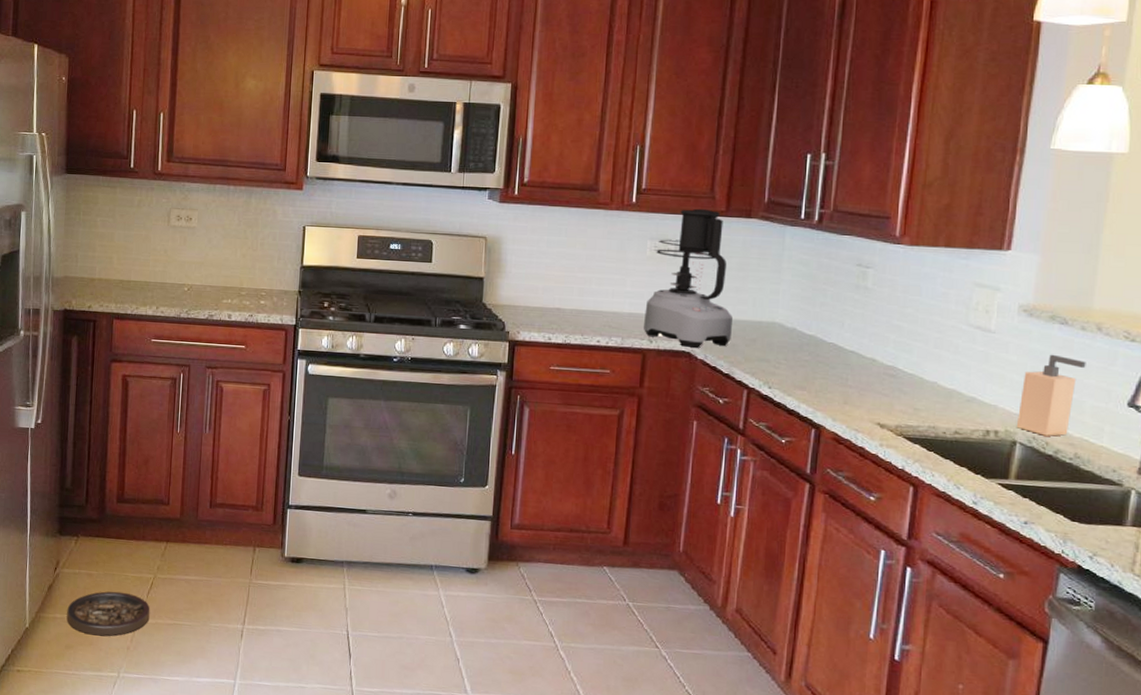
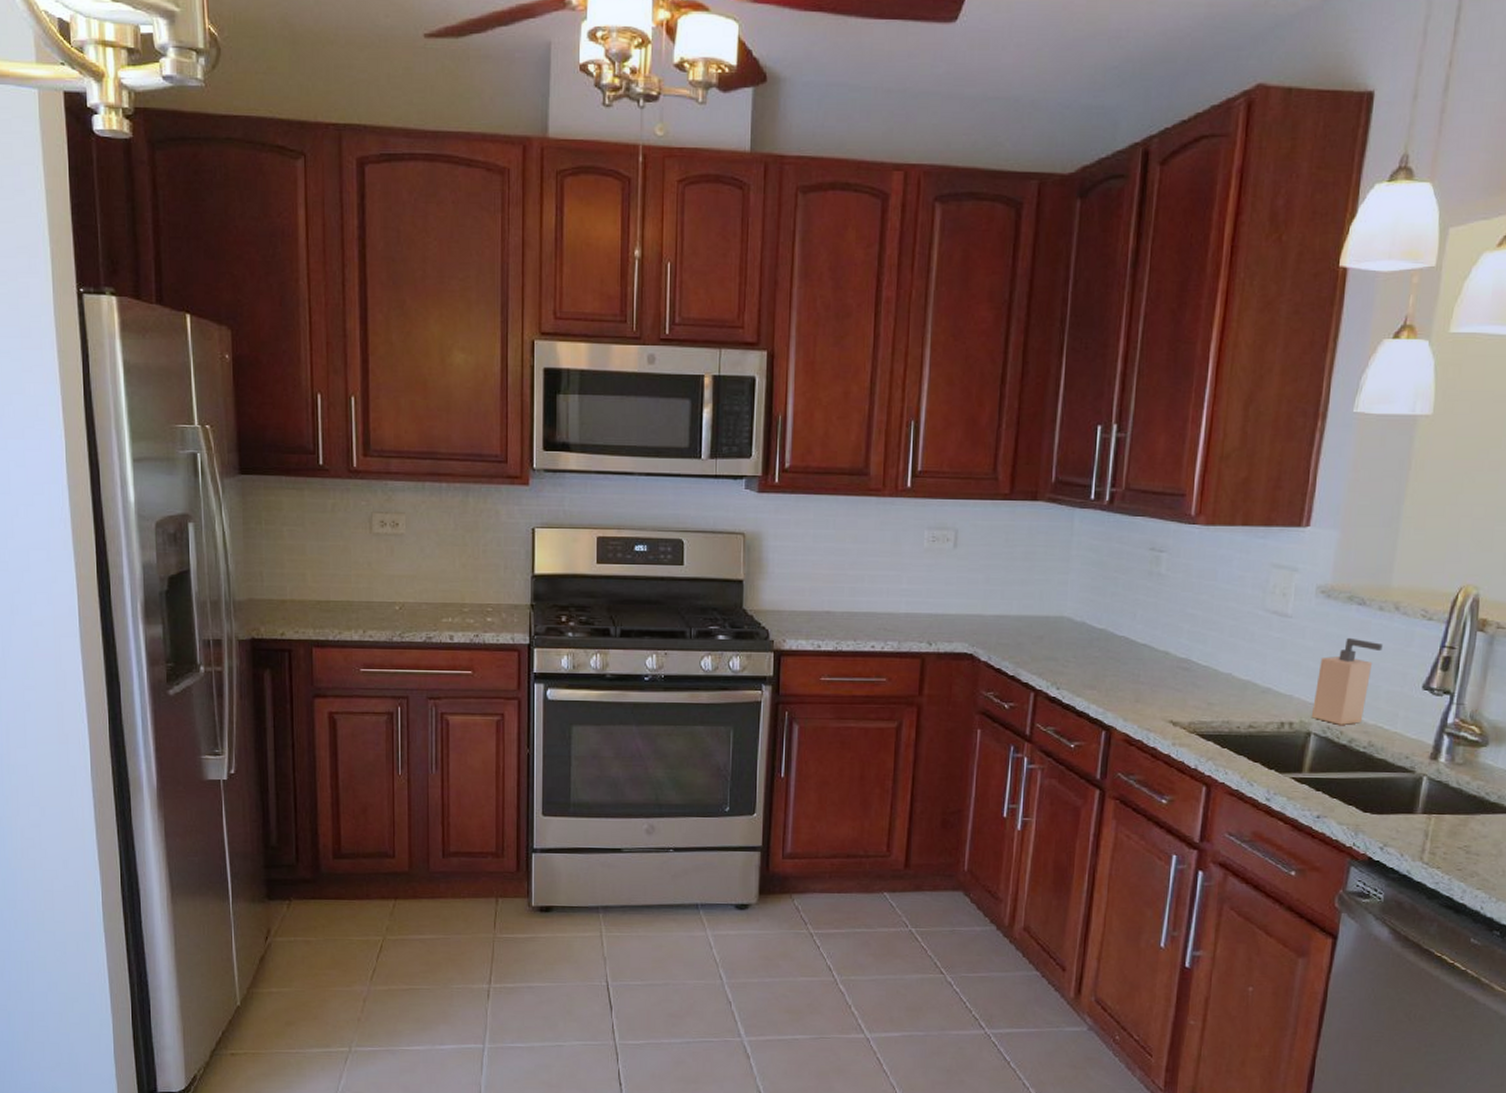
pet bowl: present [66,591,150,637] -> none [284,958,382,1009]
blender: present [643,208,733,348] -> none [921,491,1018,648]

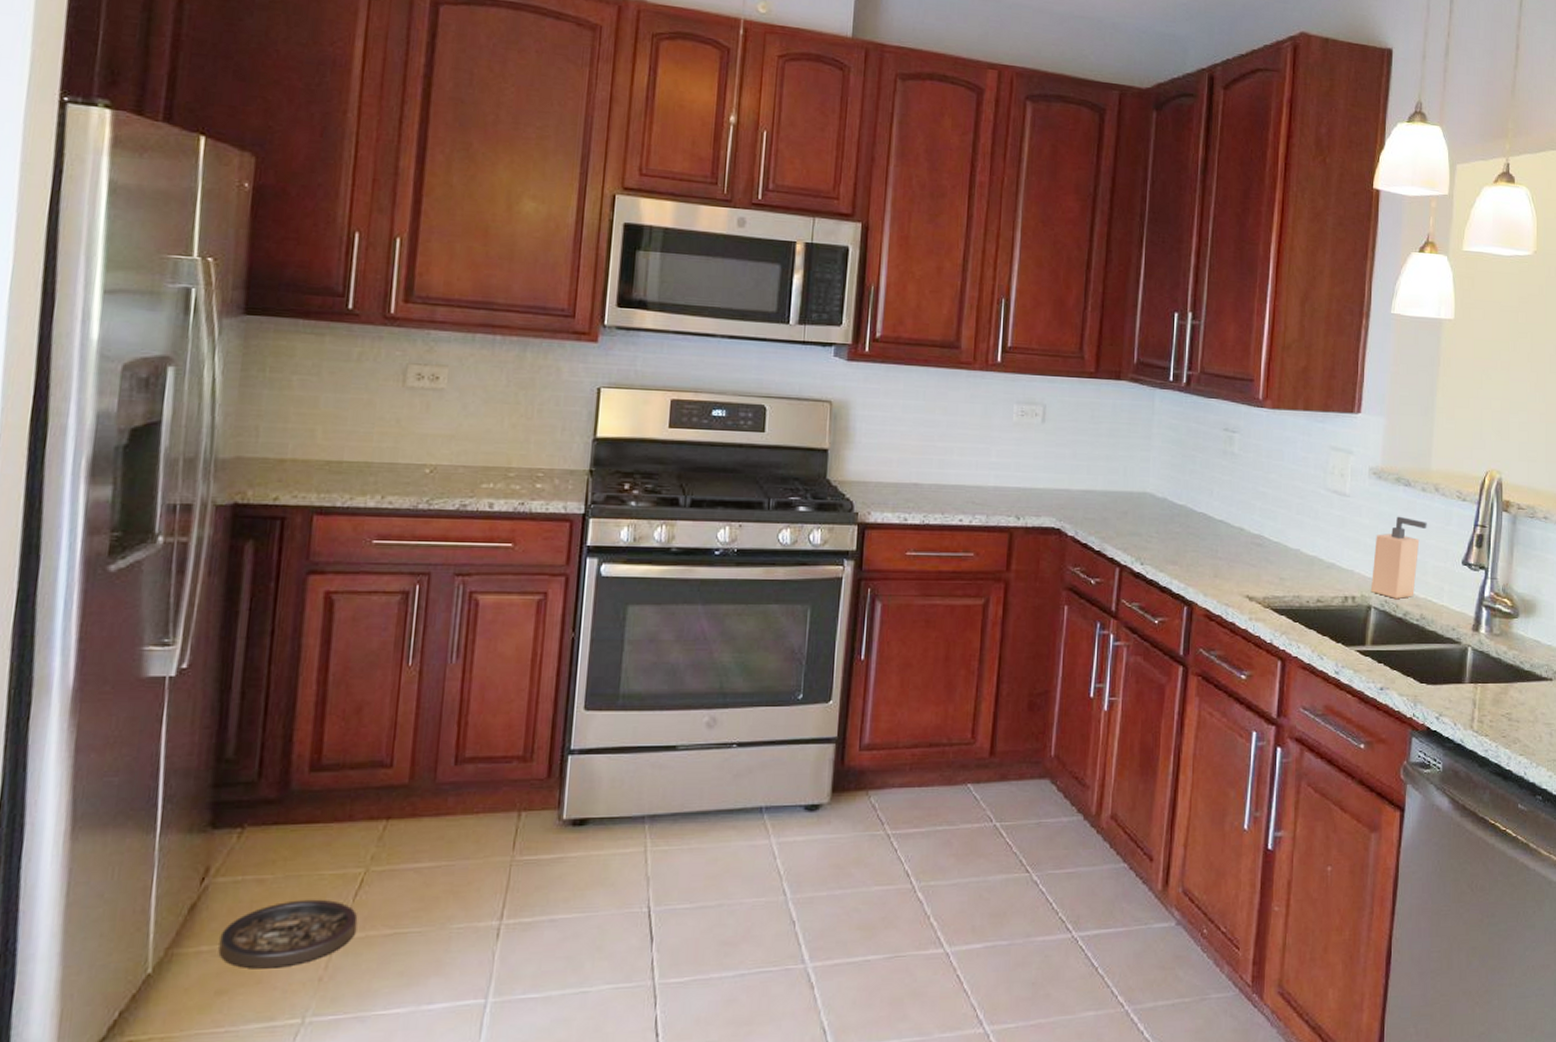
pet bowl: none [284,958,382,1009] -> present [218,899,358,969]

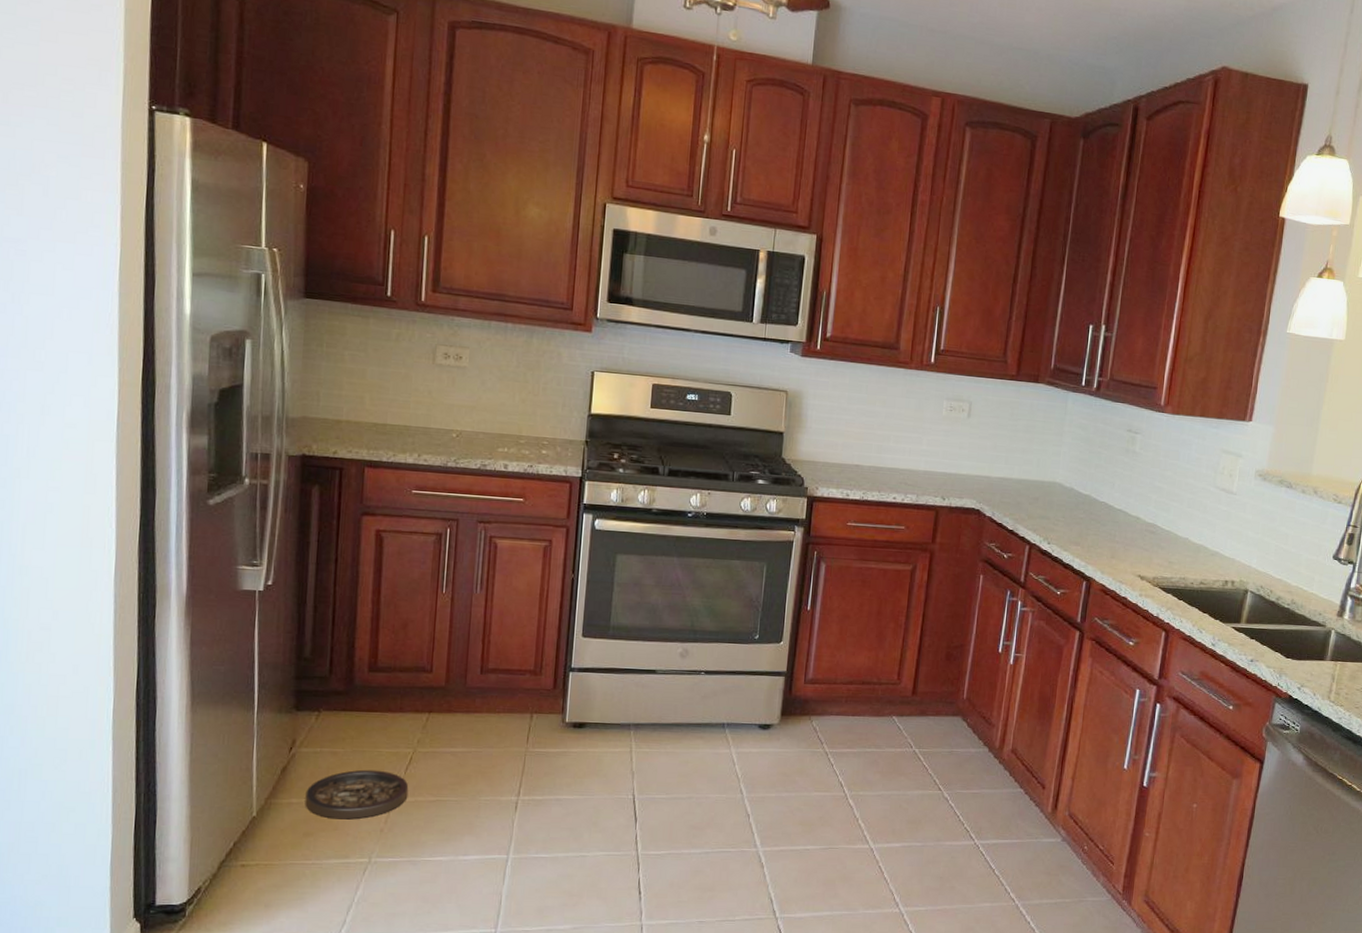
soap dispenser: present [1370,516,1427,599] -> none [1248,513,1304,585]

